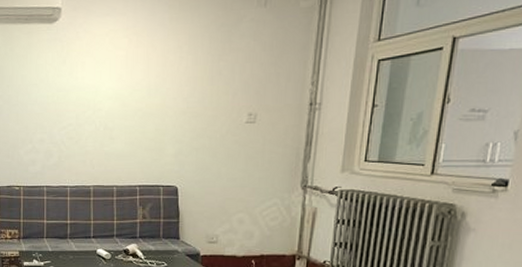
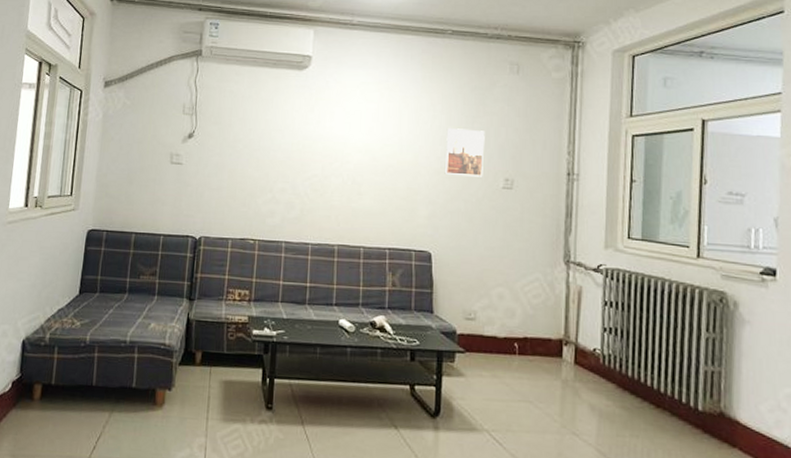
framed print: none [190,67,230,114] -> present [444,128,485,177]

